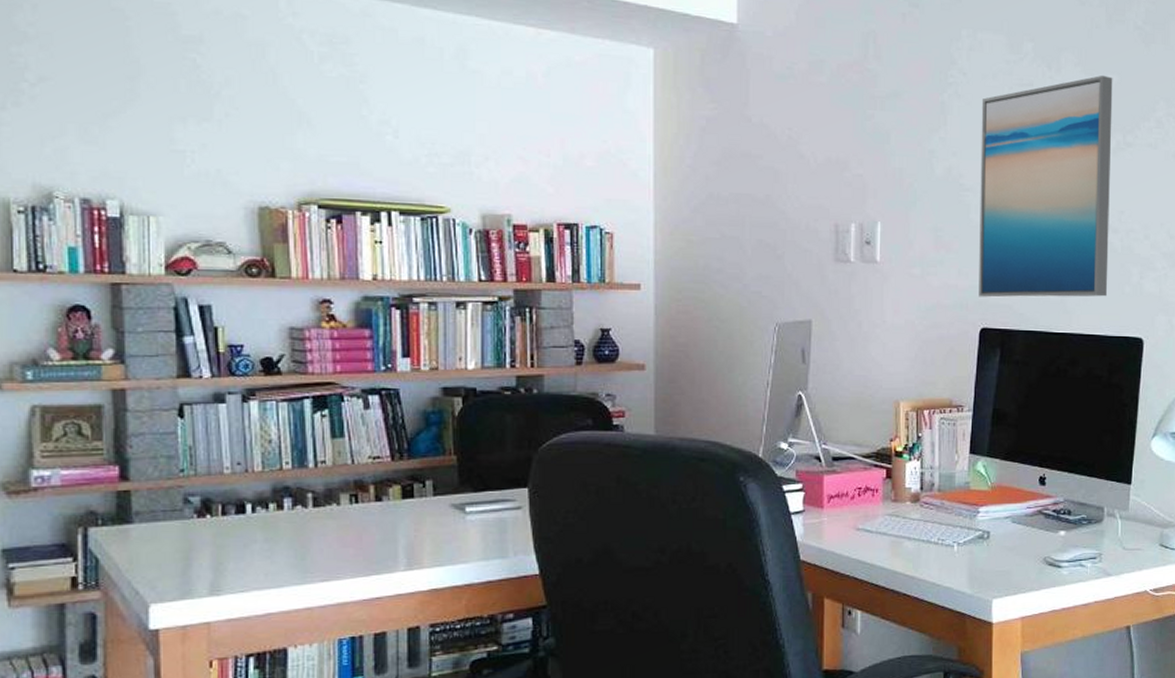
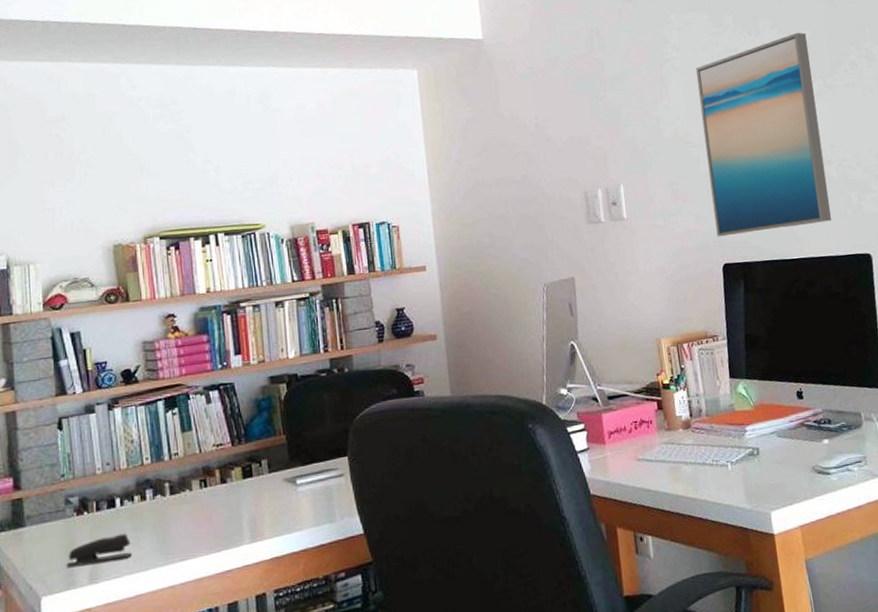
stapler: none [181,544,262,574] -> present [65,533,132,567]

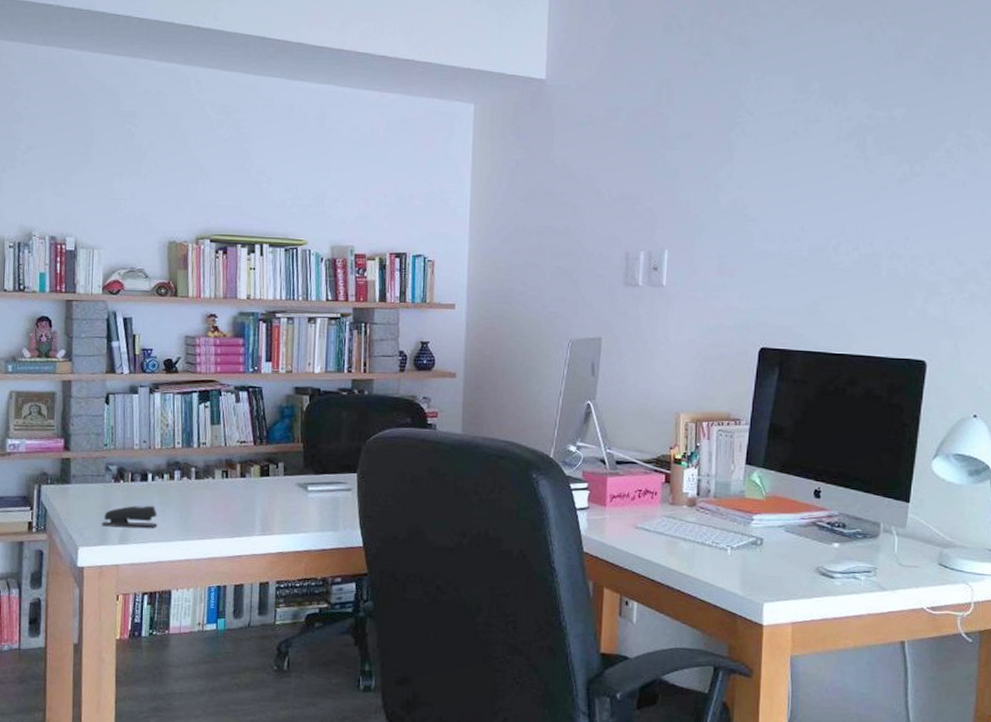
wall art: present [695,32,831,237] -> none [759,110,901,320]

